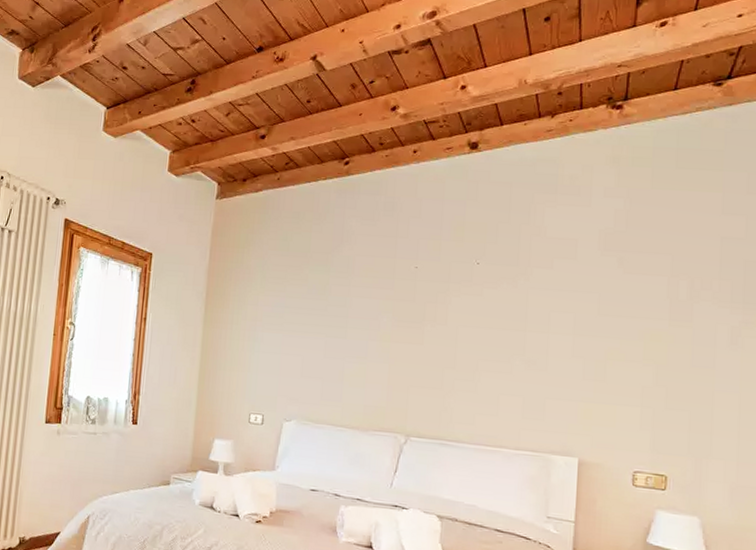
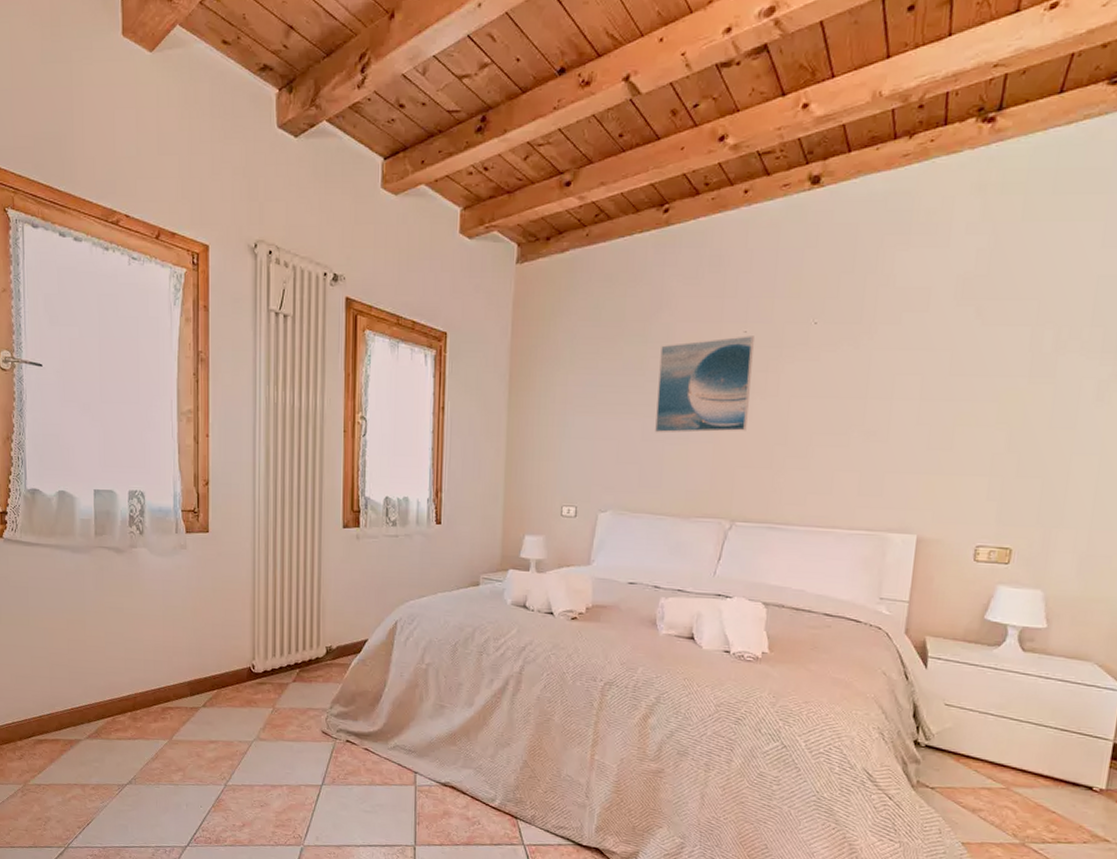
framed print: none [336,270,424,354] -> present [655,336,754,433]

